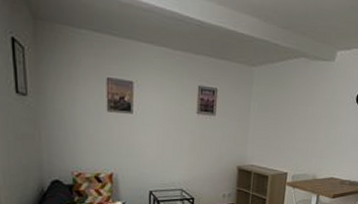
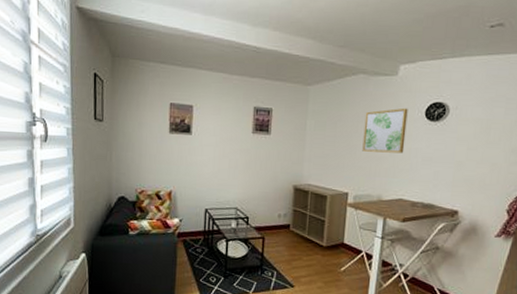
wall art: none [301,93,342,136] -> present [362,108,408,154]

